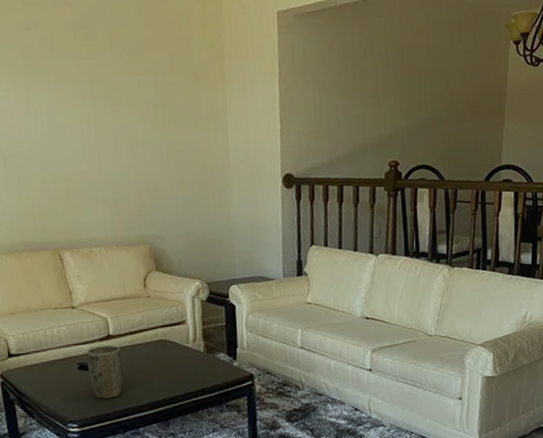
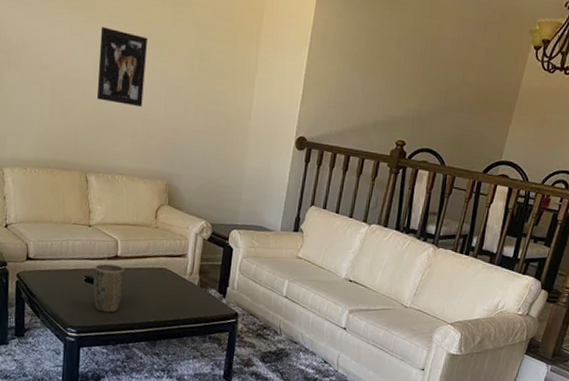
wall art: none [48,89,109,170] -> present [96,26,147,108]

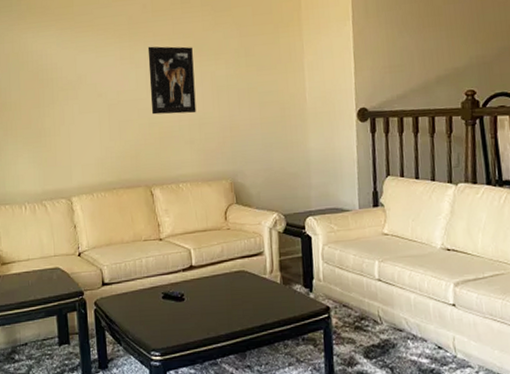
plant pot: present [92,264,125,313] -> none [170,276,204,329]

